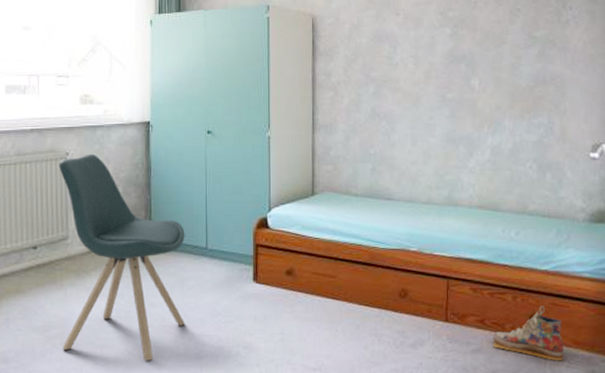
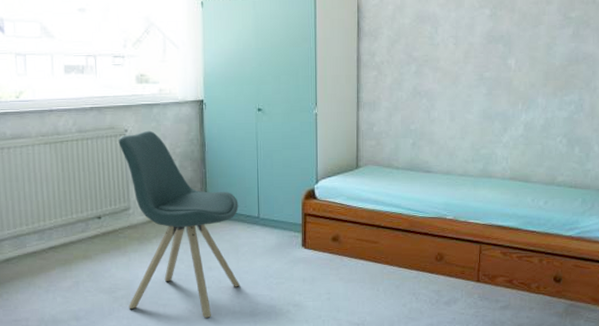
shoe: present [492,306,565,362] -> none [519,267,584,316]

